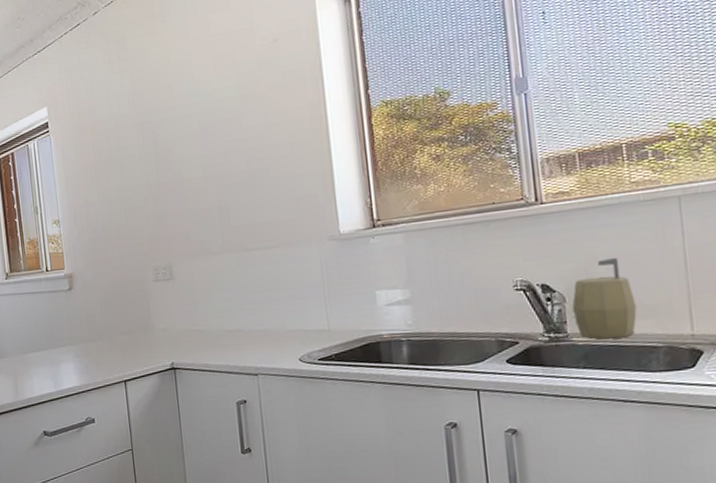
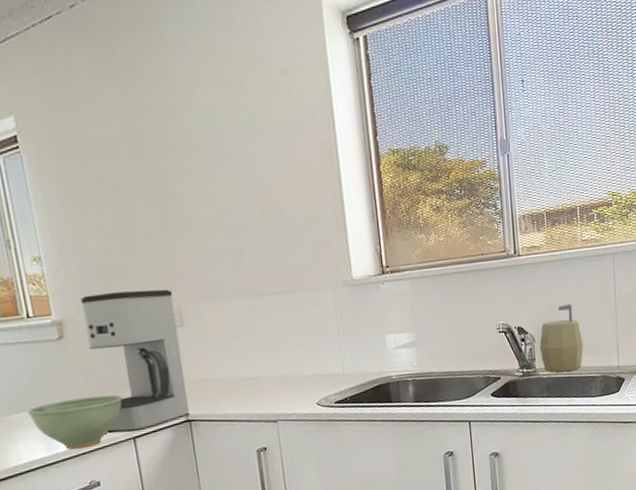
bowl: none [41,340,118,388] -> present [27,394,123,451]
coffee maker: none [88,246,176,376] -> present [80,289,191,434]

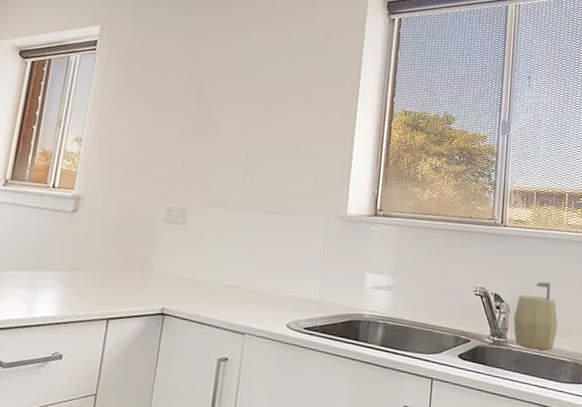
bowl: present [27,394,123,451] -> none [21,268,111,319]
coffee maker: present [80,289,191,434] -> none [85,179,184,314]

